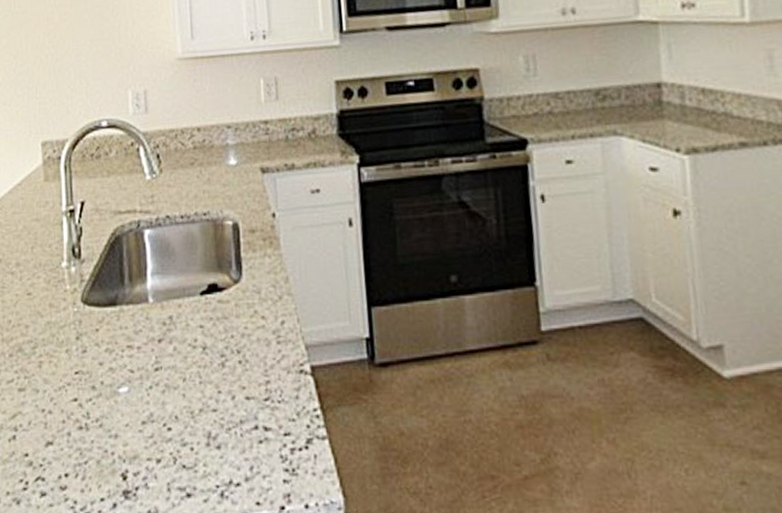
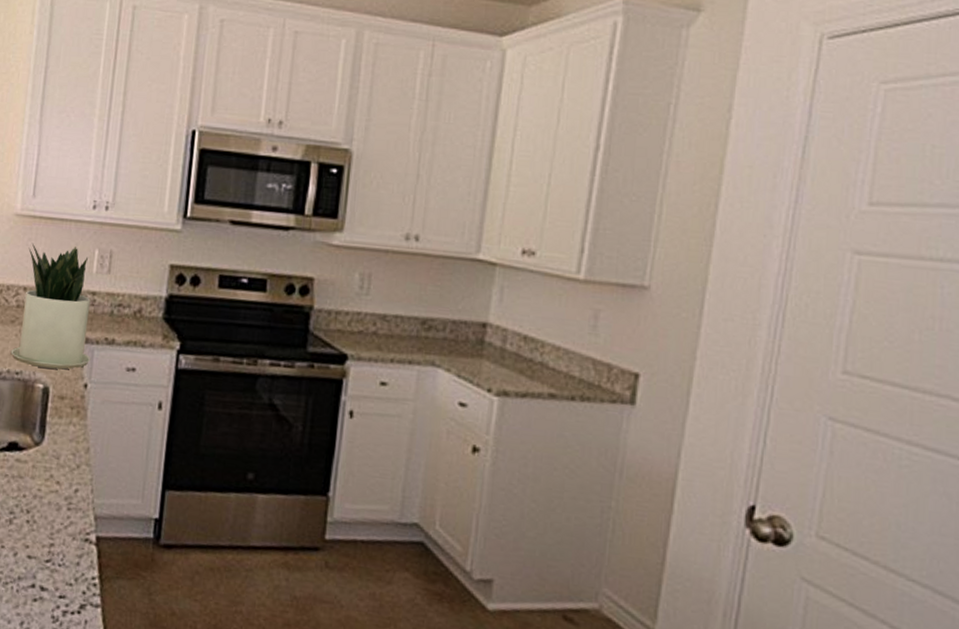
planter: none [195,80,274,205] -> present [11,243,91,370]

